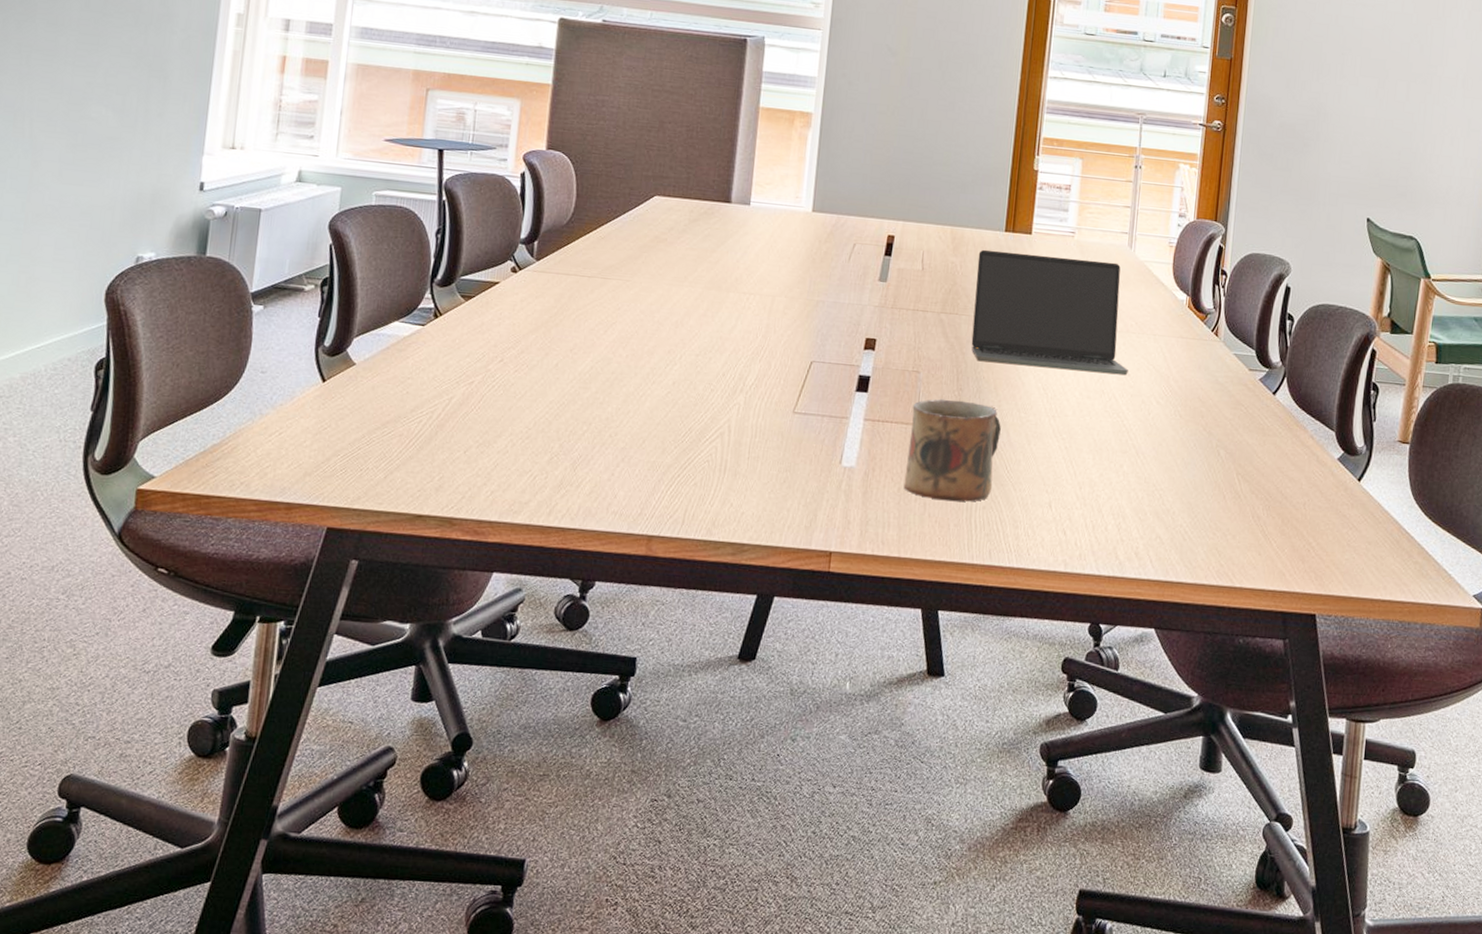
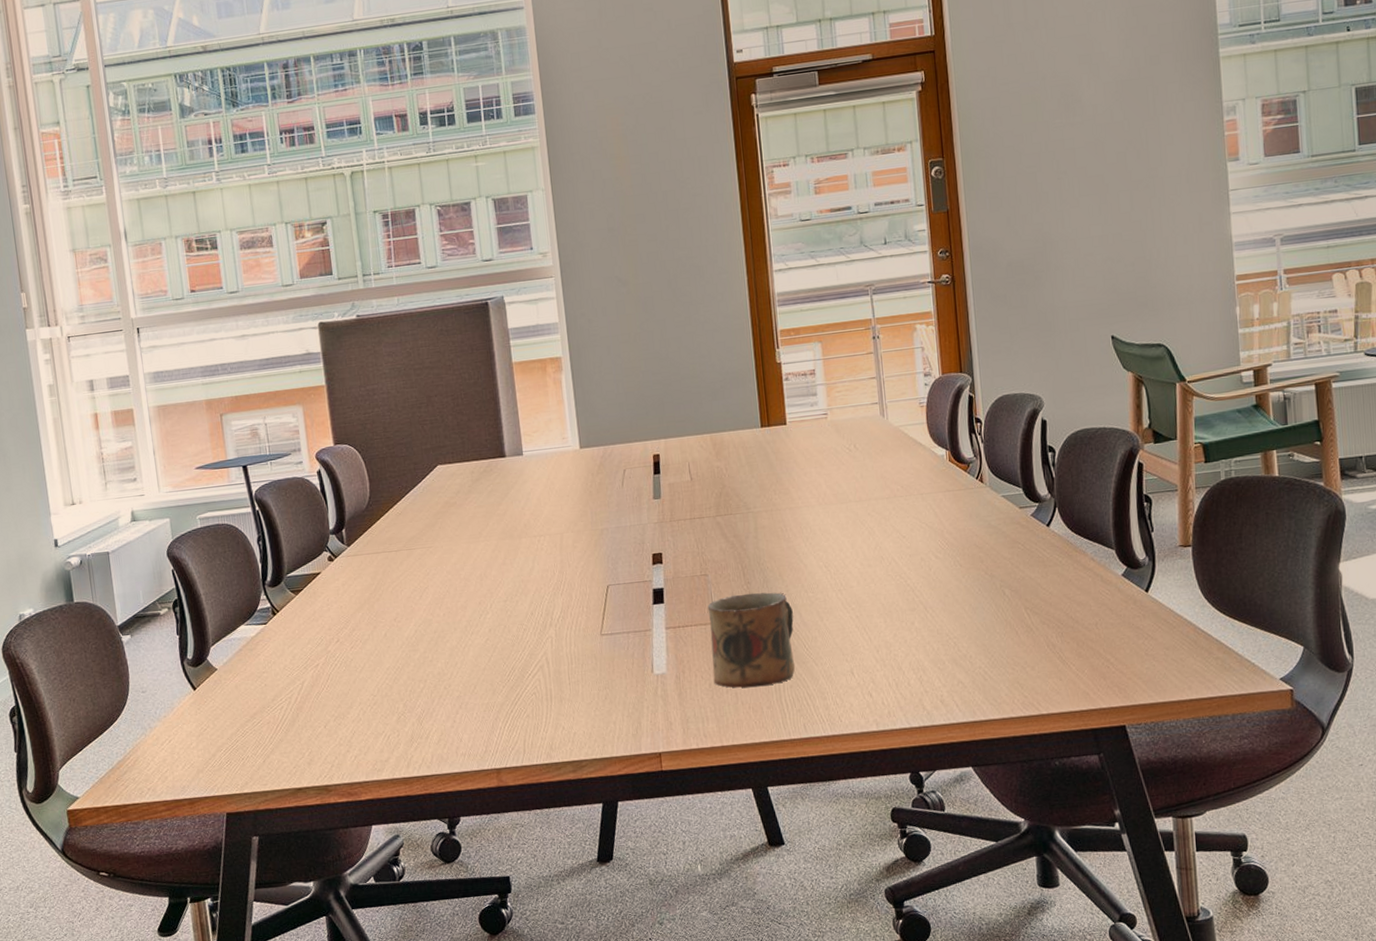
laptop: present [971,249,1128,376] -> none [740,433,903,554]

